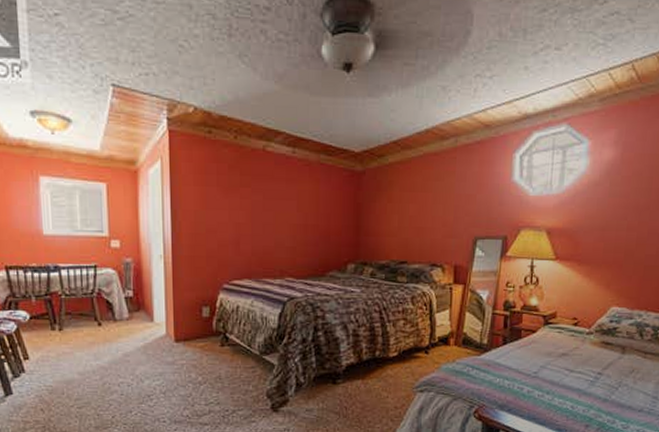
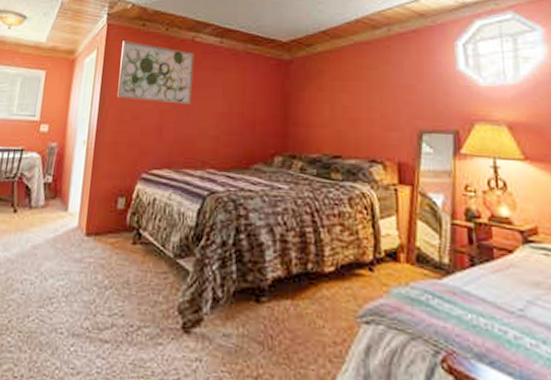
wall art: none [188,149,267,217] -> present [117,40,195,105]

